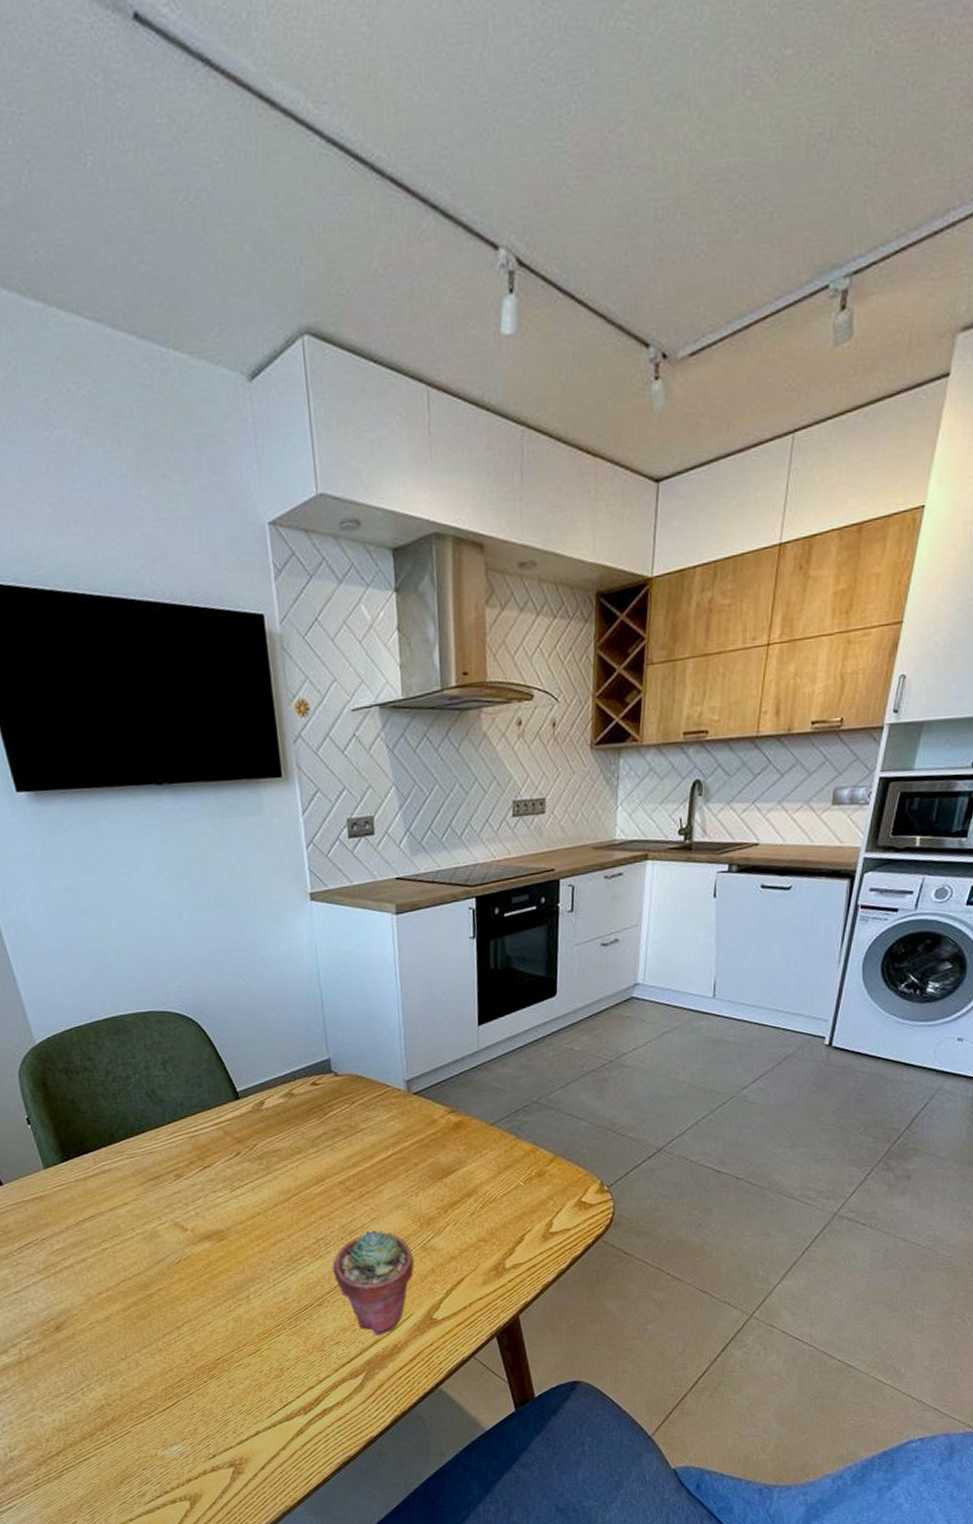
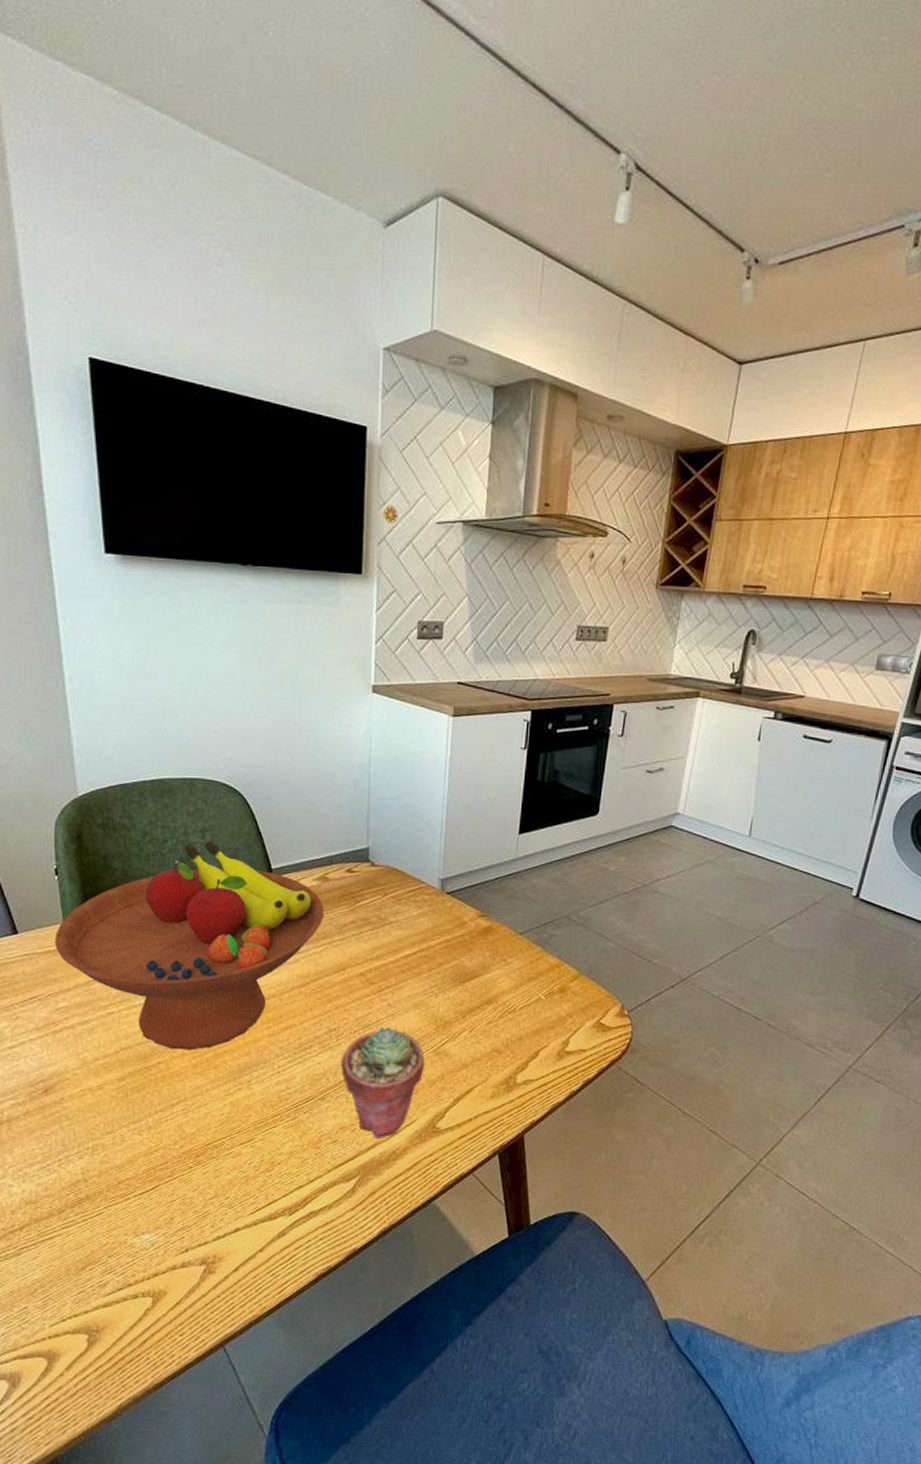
fruit bowl: none [38,1071,295,1276] -> present [55,840,324,1050]

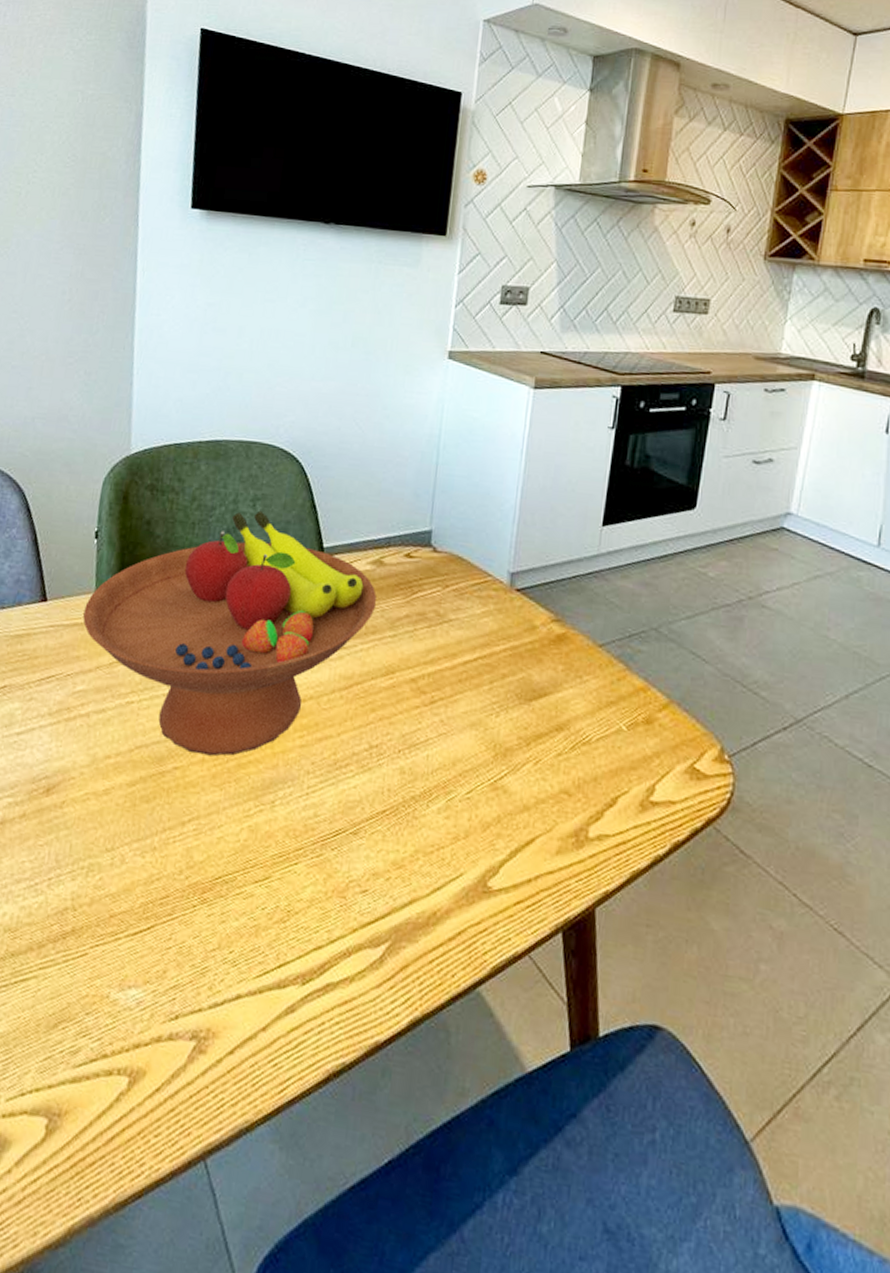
potted succulent: present [340,1027,425,1139] -> none [379,748,479,894]

